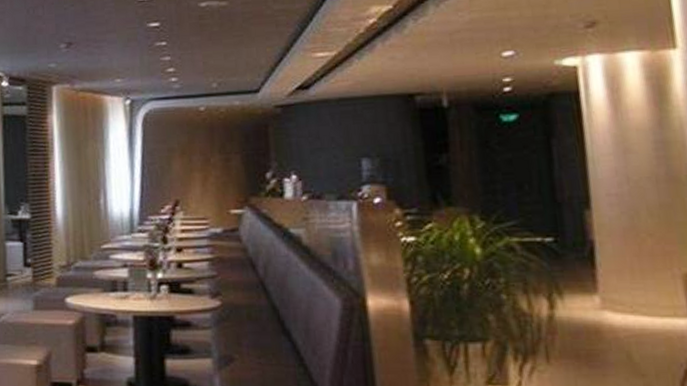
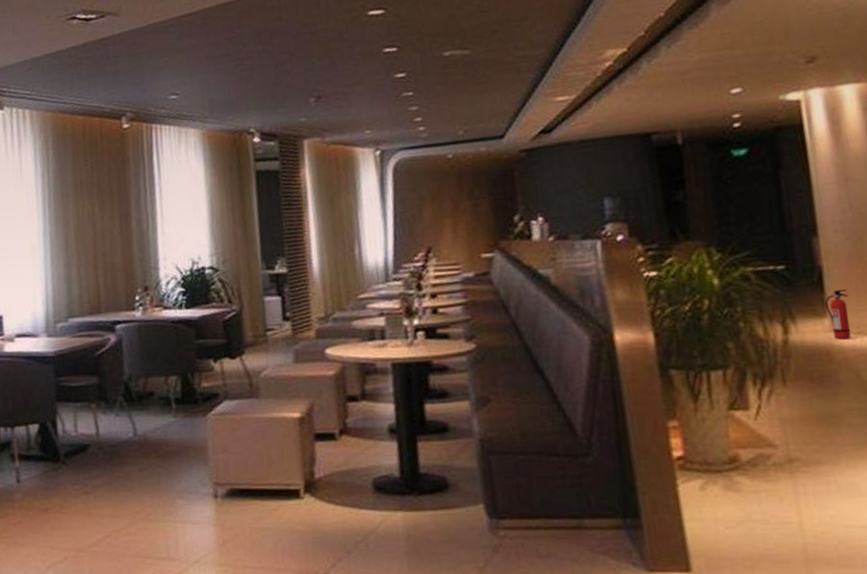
fire extinguisher: none [595,266,623,319] -> present [824,289,851,340]

